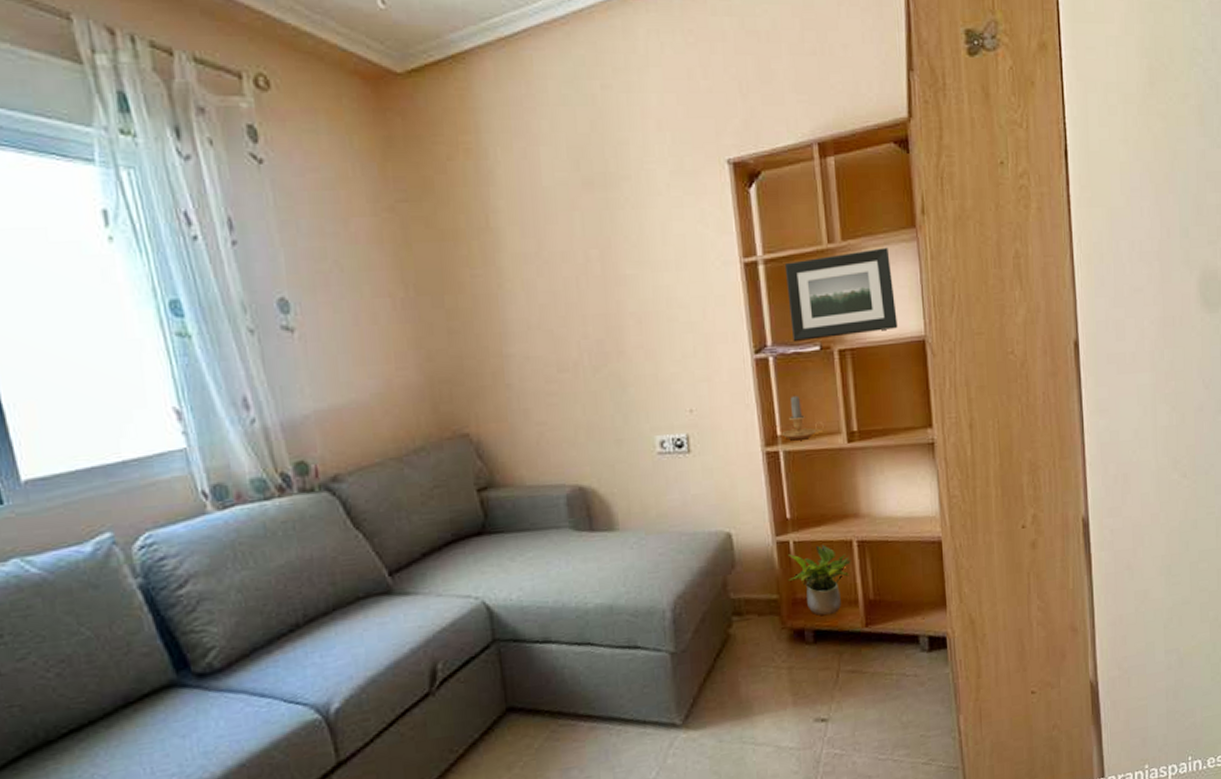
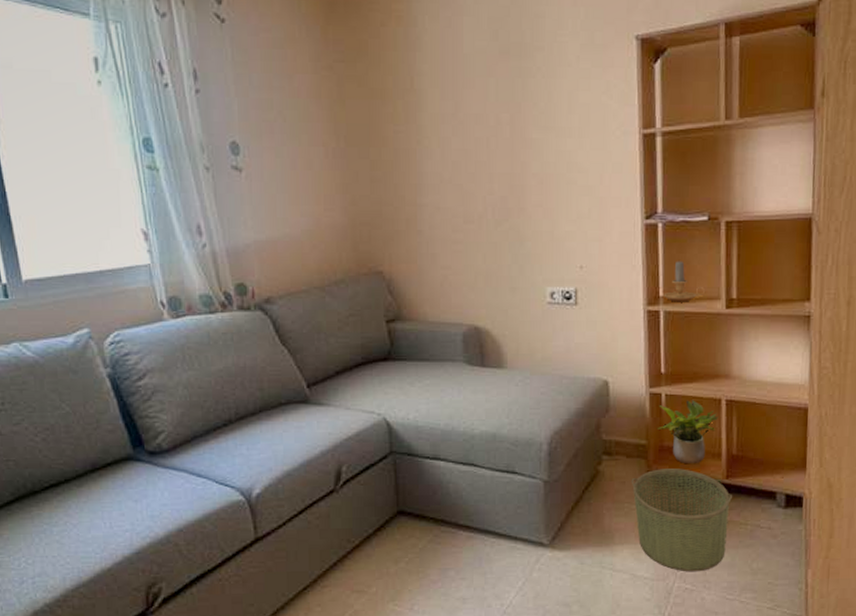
basket: none [765,621,874,736] -> present [631,468,732,572]
picture frame: present [784,247,898,343] -> none [681,127,787,211]

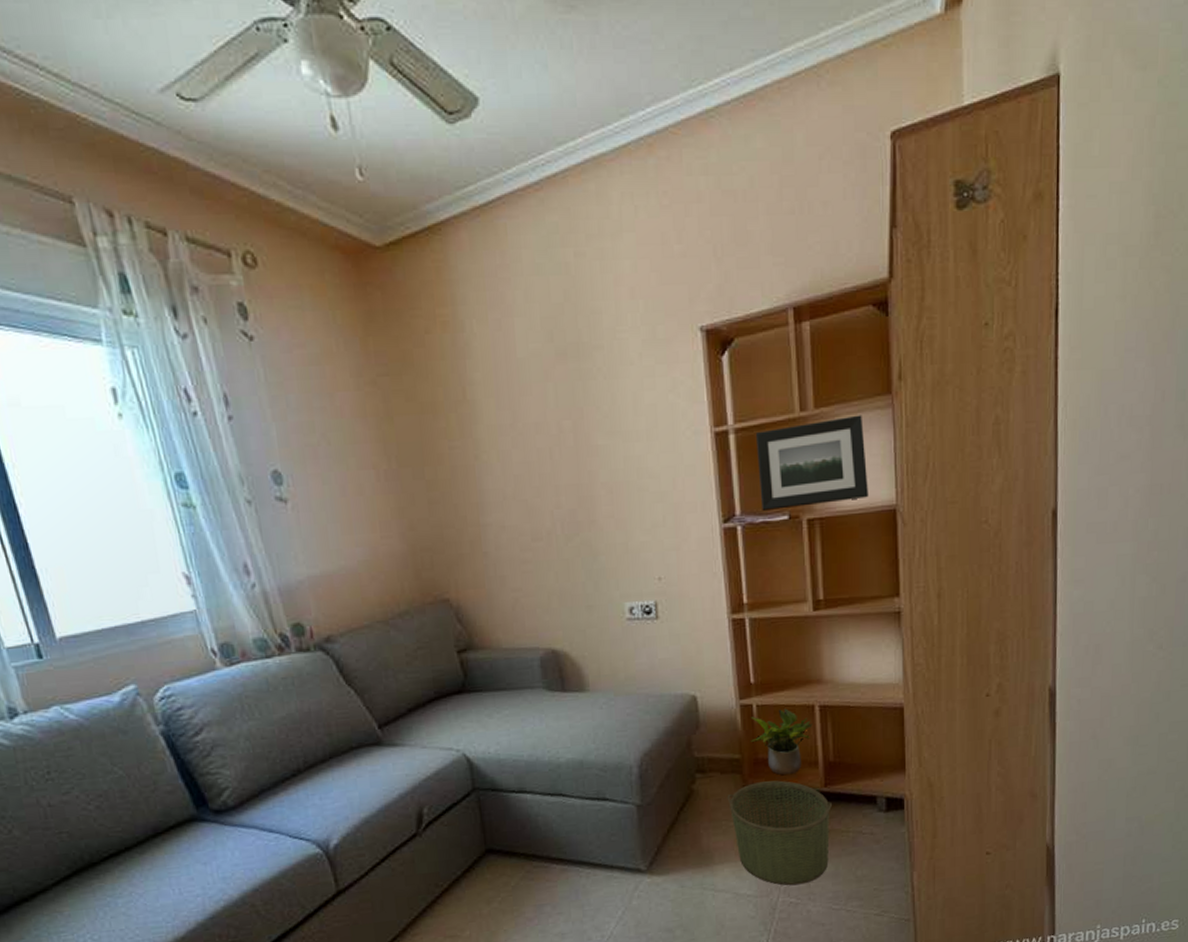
candle: present [663,261,705,302] -> none [748,564,790,608]
picture frame: none [681,127,787,211] -> present [755,415,868,512]

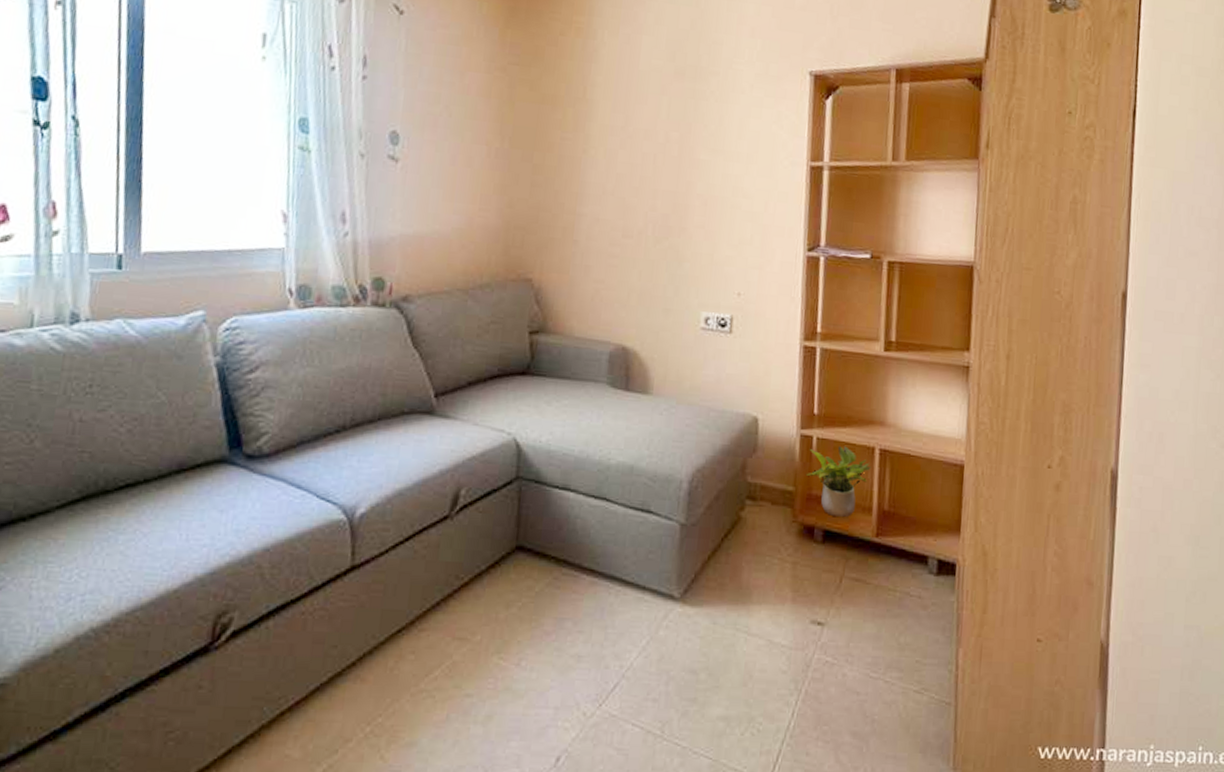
basket: present [727,780,832,886] -> none [774,520,881,643]
picture frame: present [755,415,868,512] -> none [845,172,950,251]

